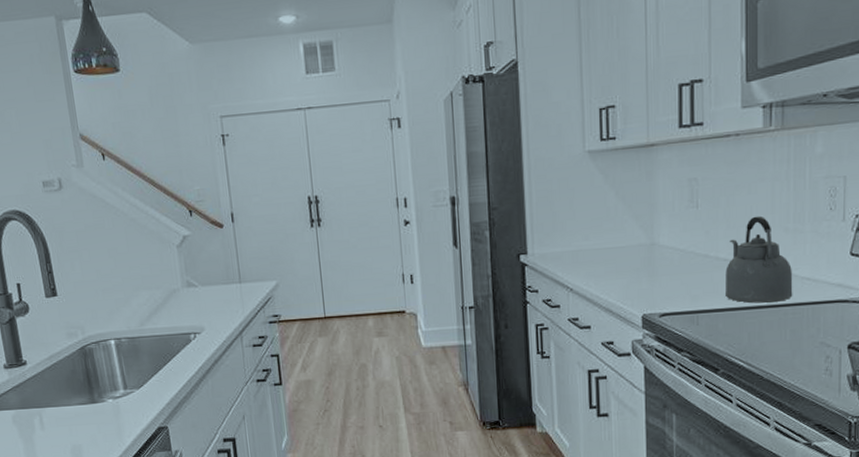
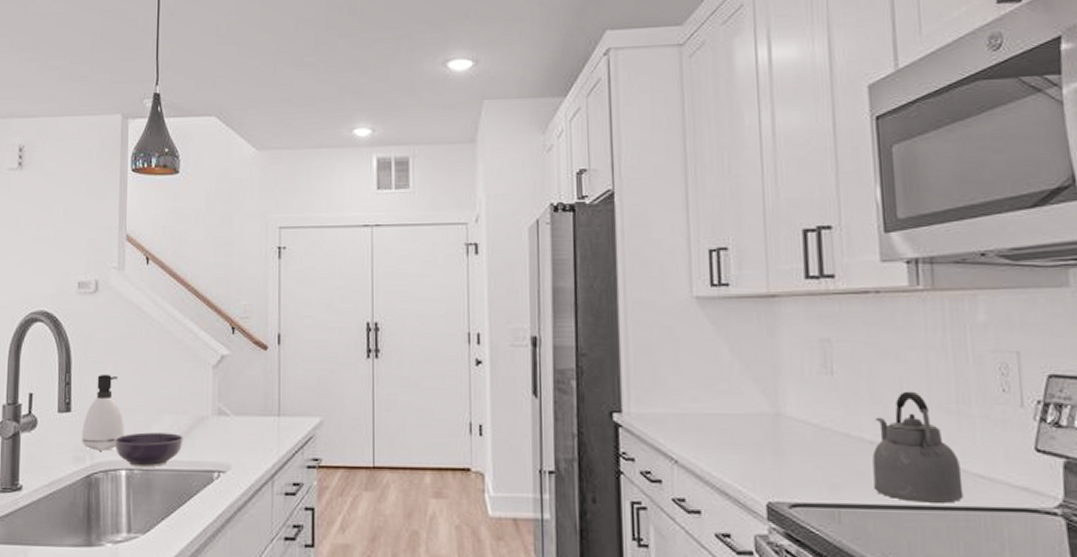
soap dispenser: none [70,260,108,326] -> present [82,374,124,451]
bowl: none [100,305,161,337] -> present [114,432,183,468]

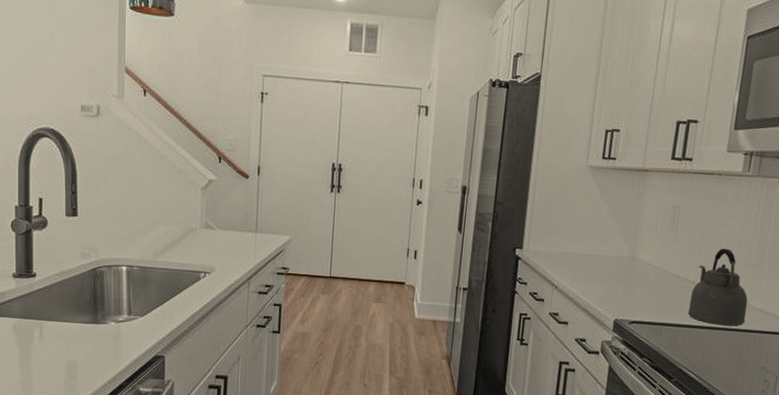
soap dispenser: present [82,374,124,451] -> none [88,187,125,250]
bowl: present [114,432,183,468] -> none [116,237,176,266]

